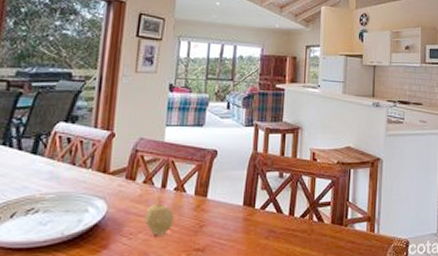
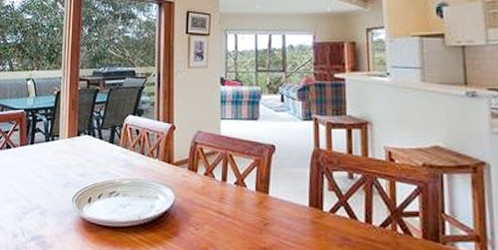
fruit: present [144,197,175,236] -> none [209,190,238,230]

